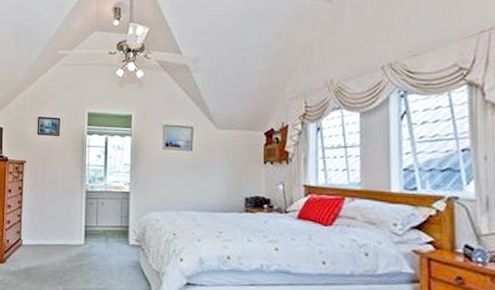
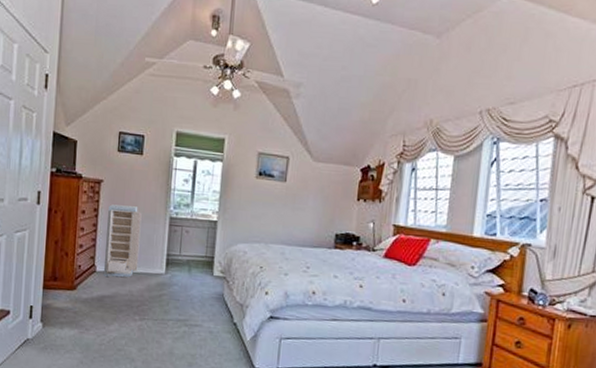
storage cabinet: none [29,182,61,250] -> present [104,204,142,277]

